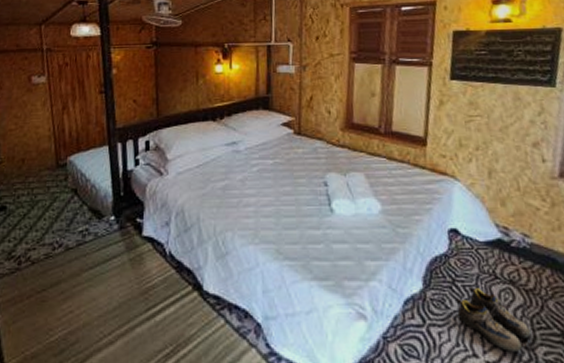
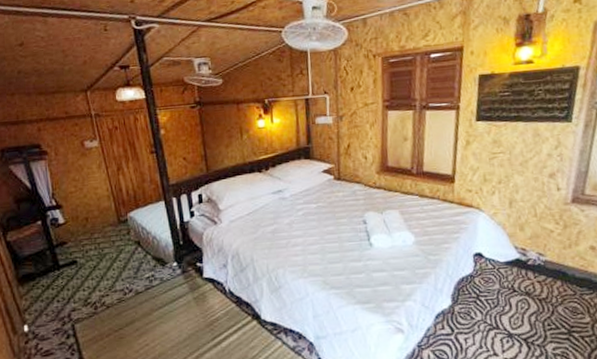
shoe: present [455,287,531,352] -> none [479,300,543,349]

